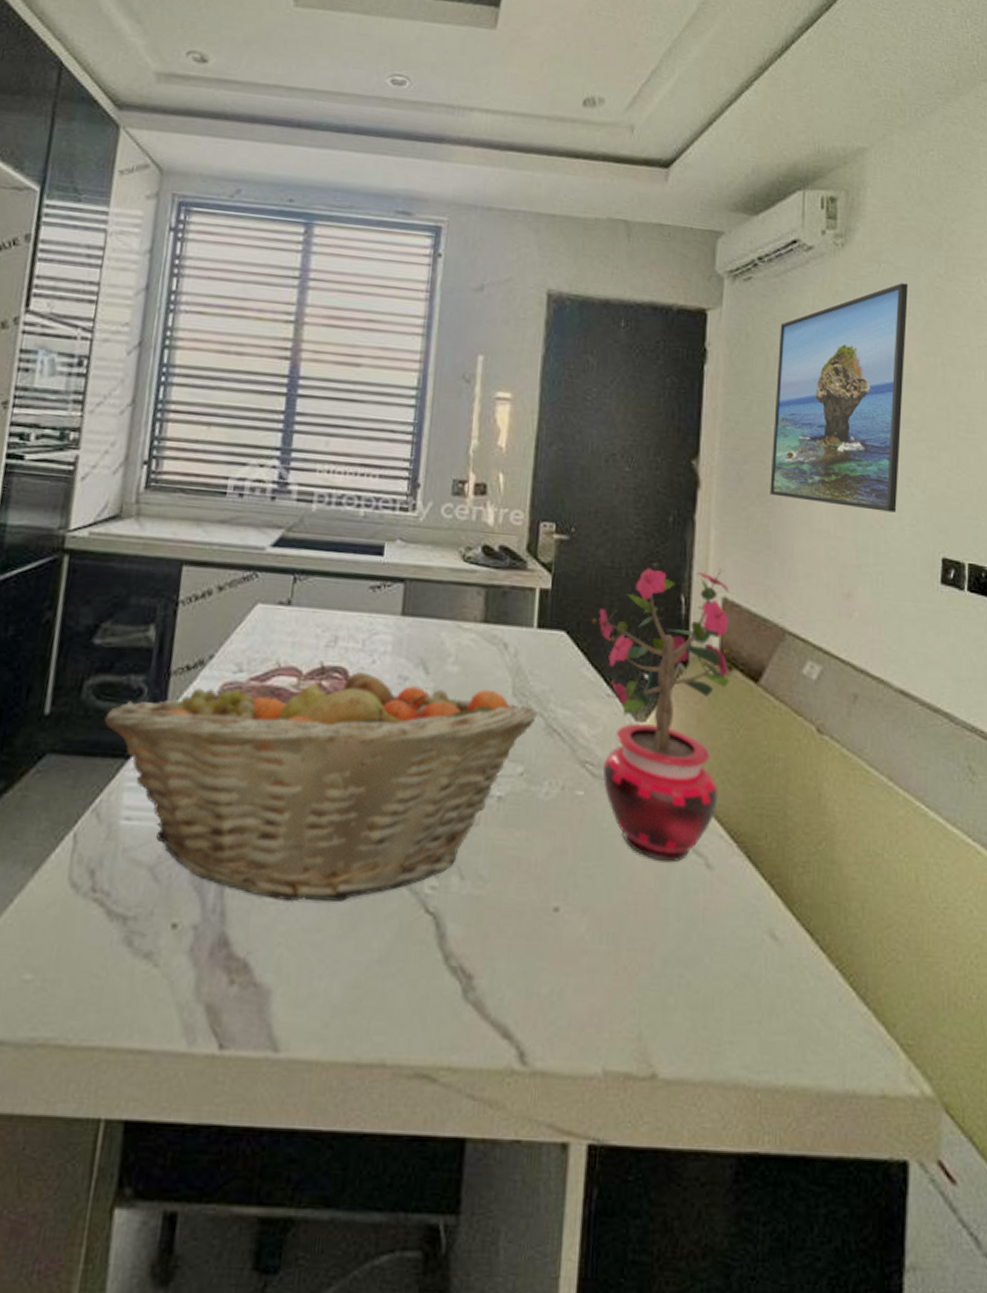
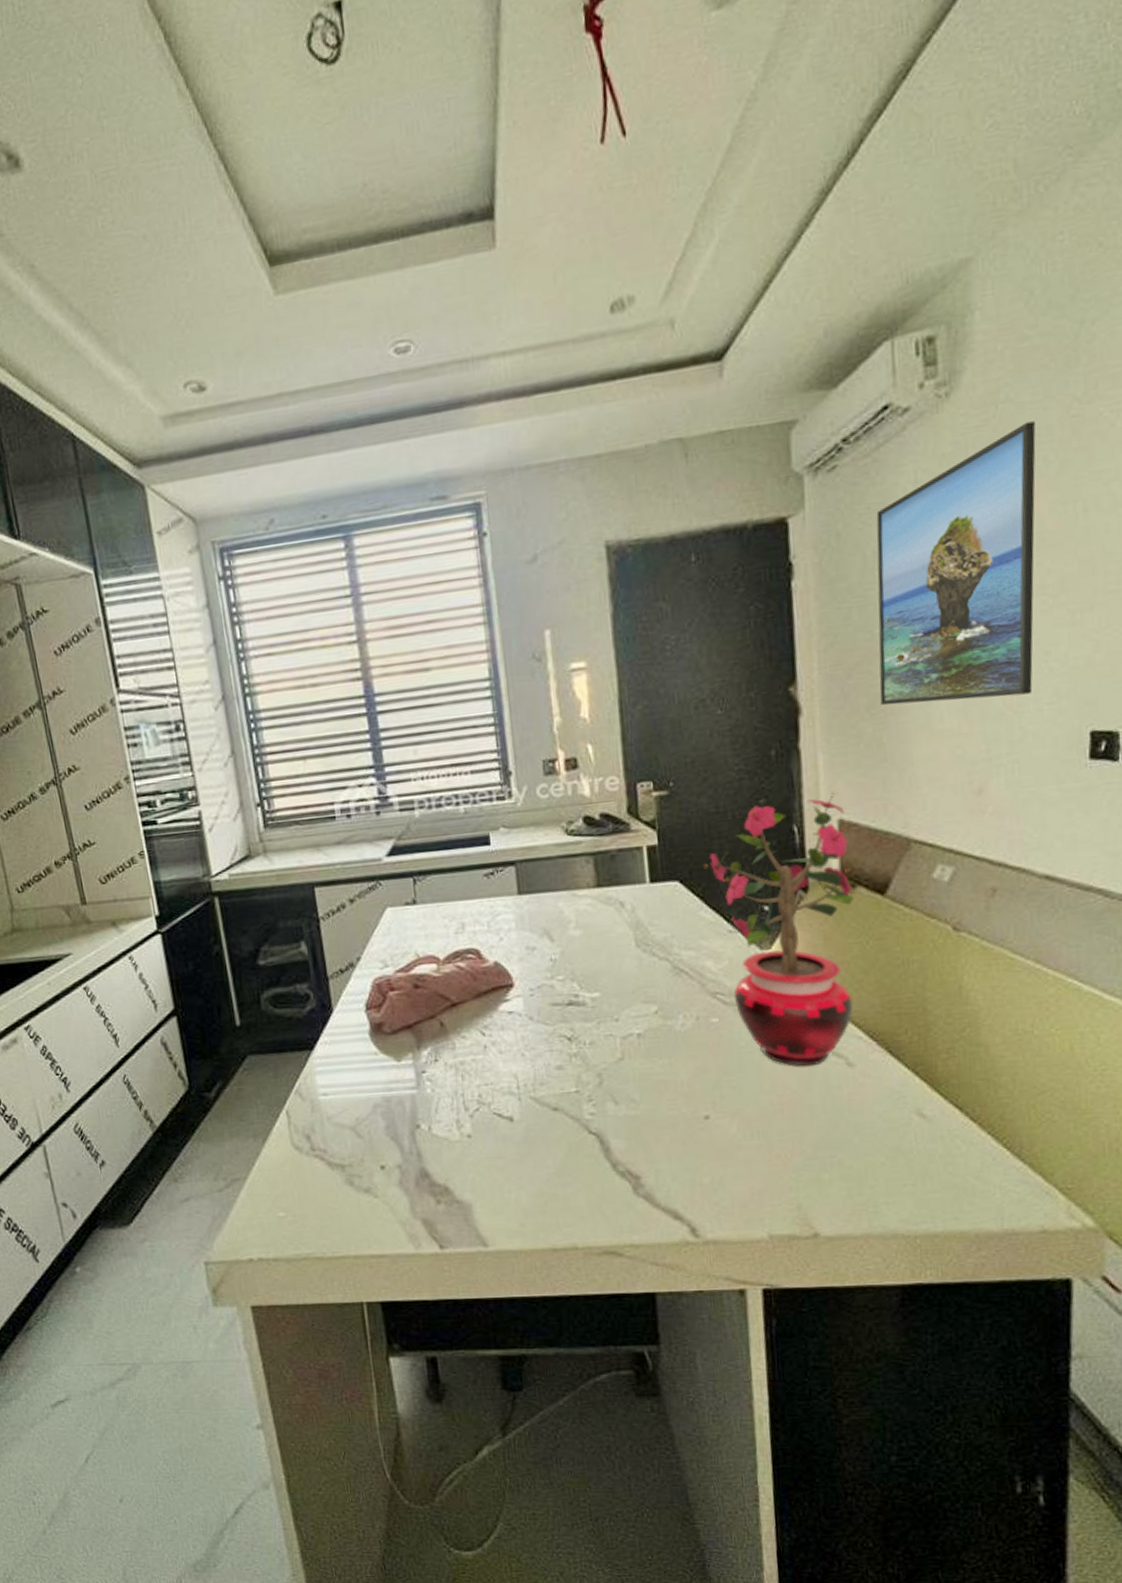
fruit basket: present [104,661,537,902] -> none [285,945,662,1139]

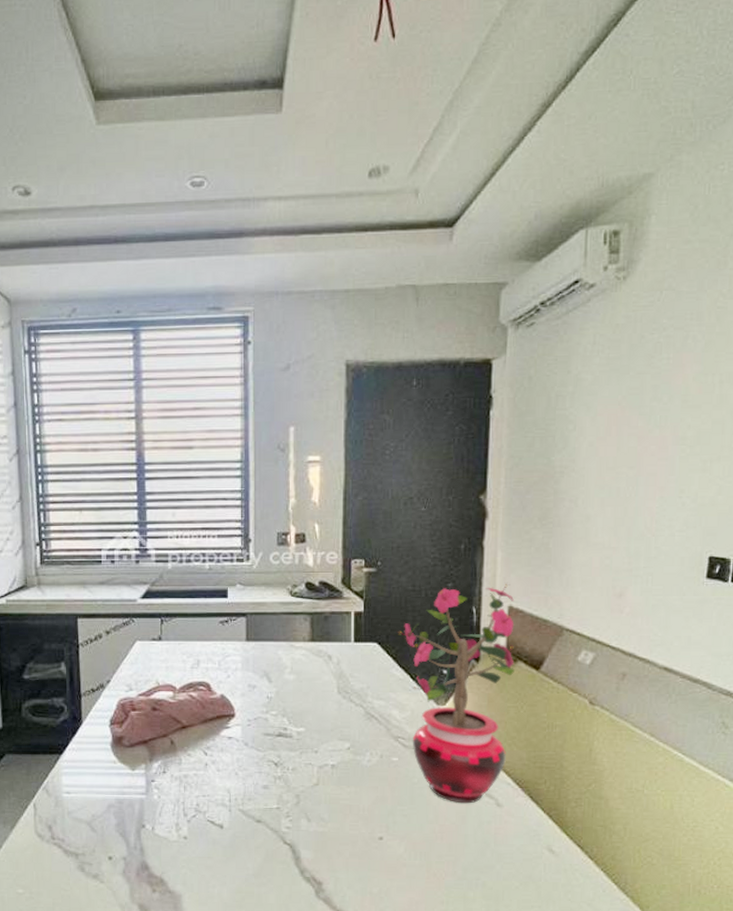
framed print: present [876,421,1036,706] -> none [550,307,690,522]

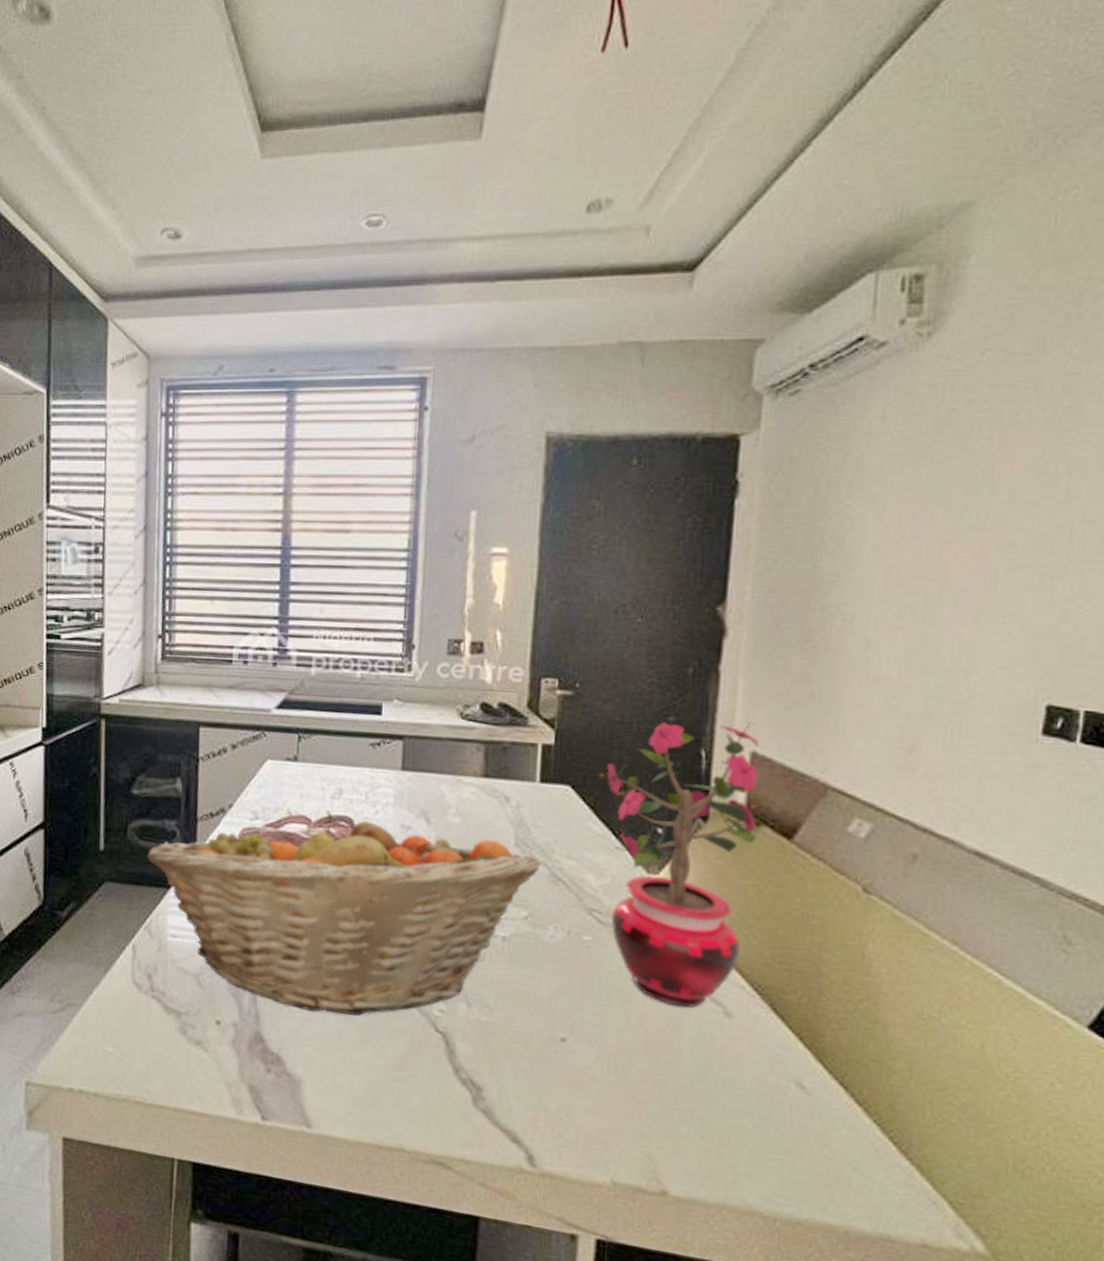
fruit basket: none [41,678,358,840] -> present [147,810,541,1016]

